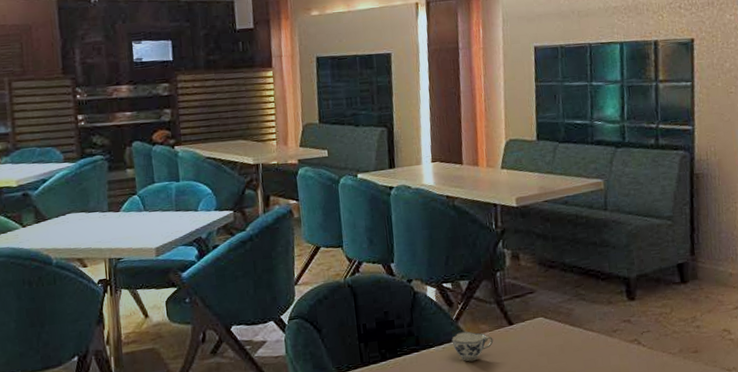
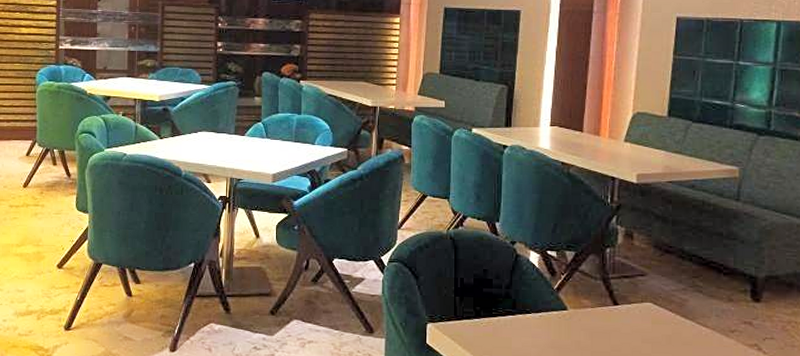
teacup: present [451,331,494,362] -> none [550,303,595,335]

